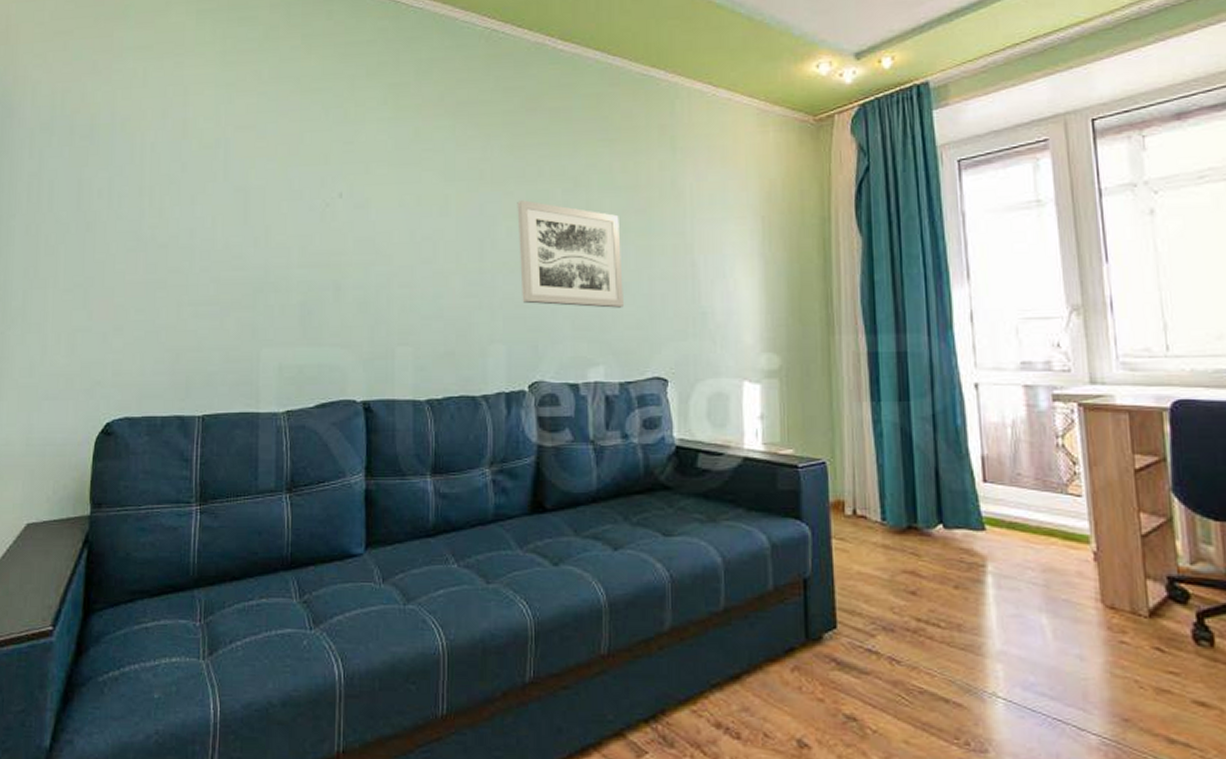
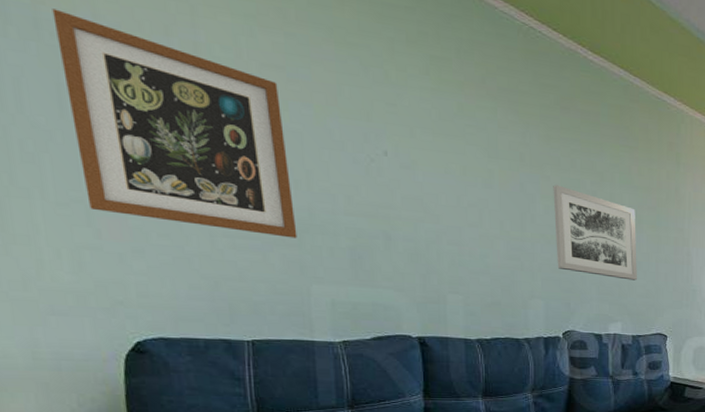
wall art: none [83,115,253,300] -> present [52,8,297,239]

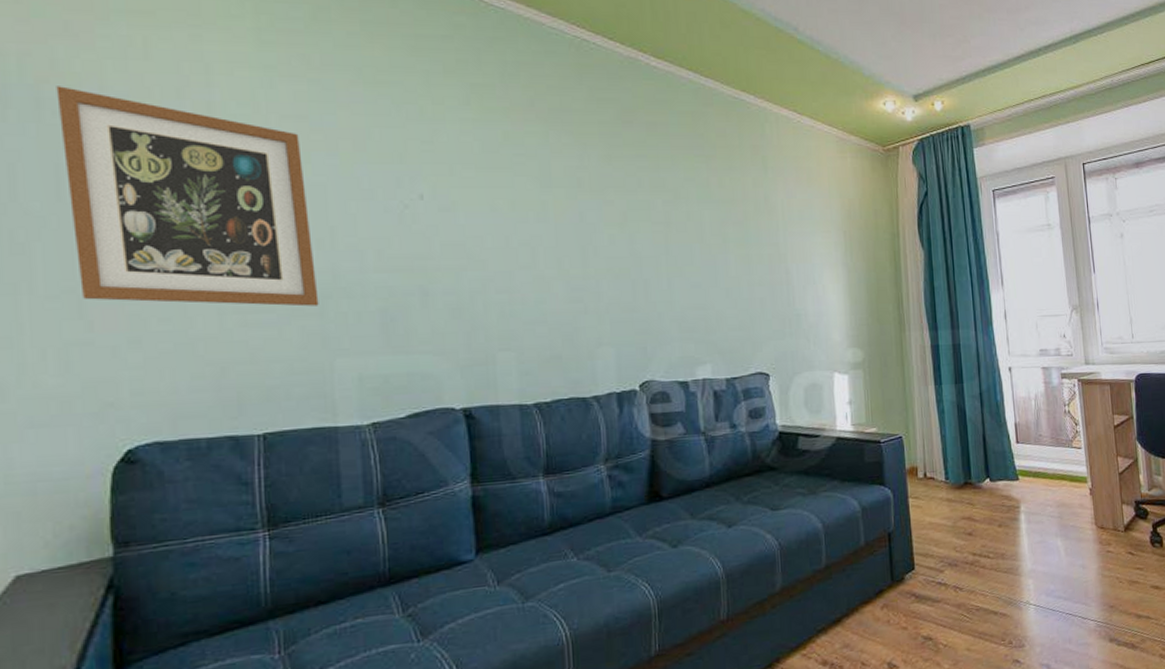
wall art: present [553,185,637,281] -> none [618,209,726,312]

